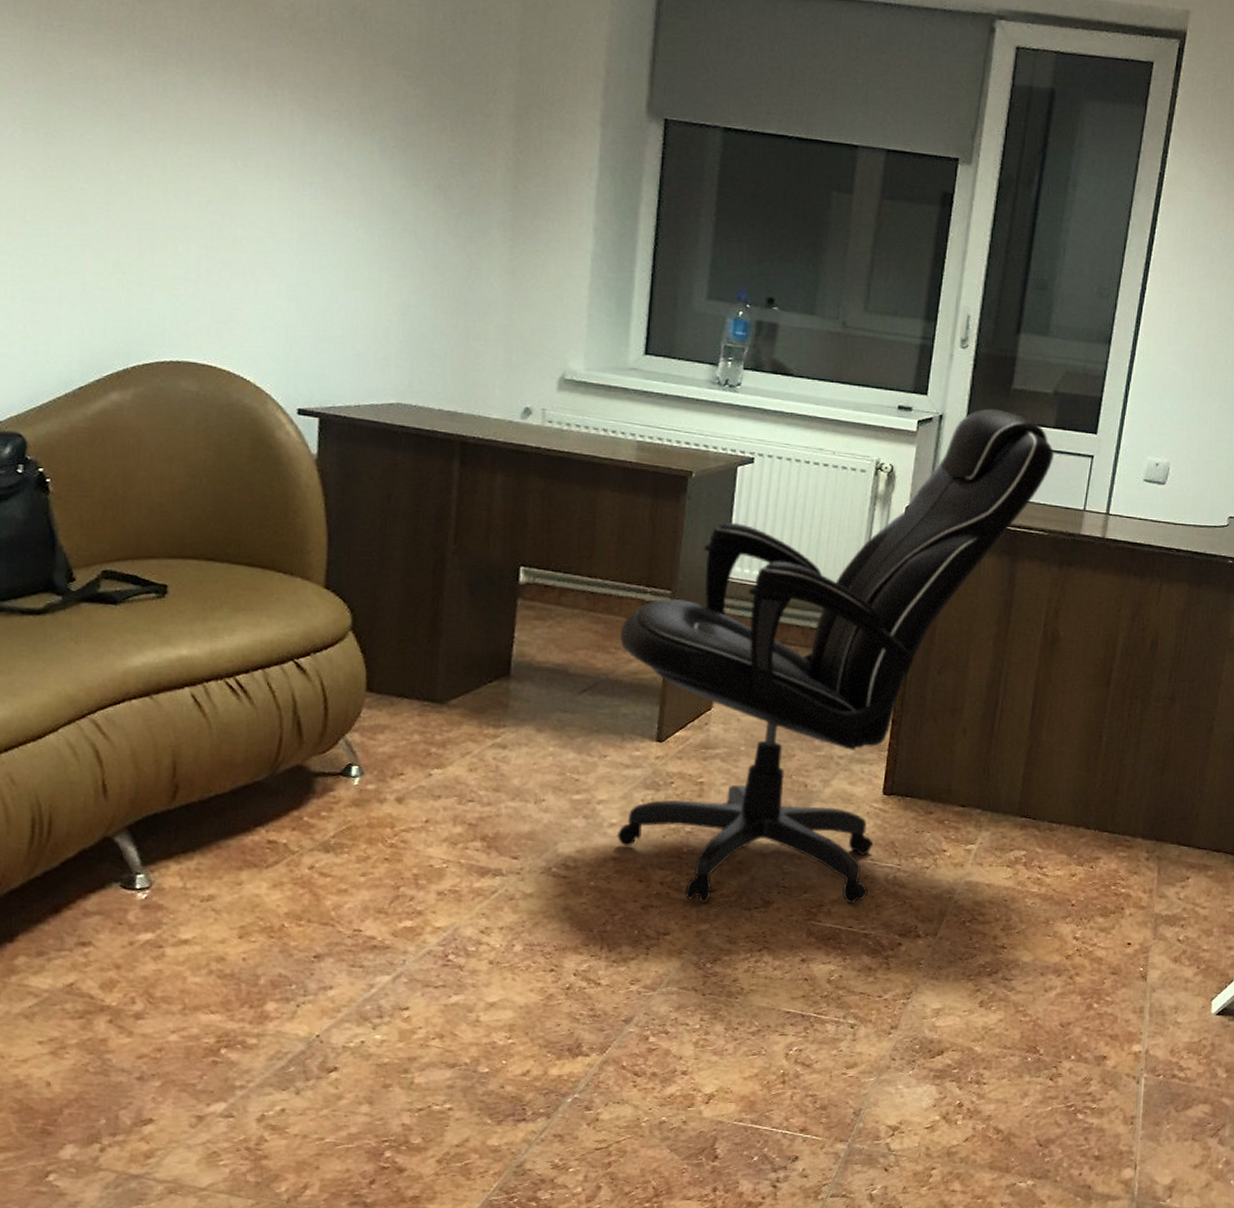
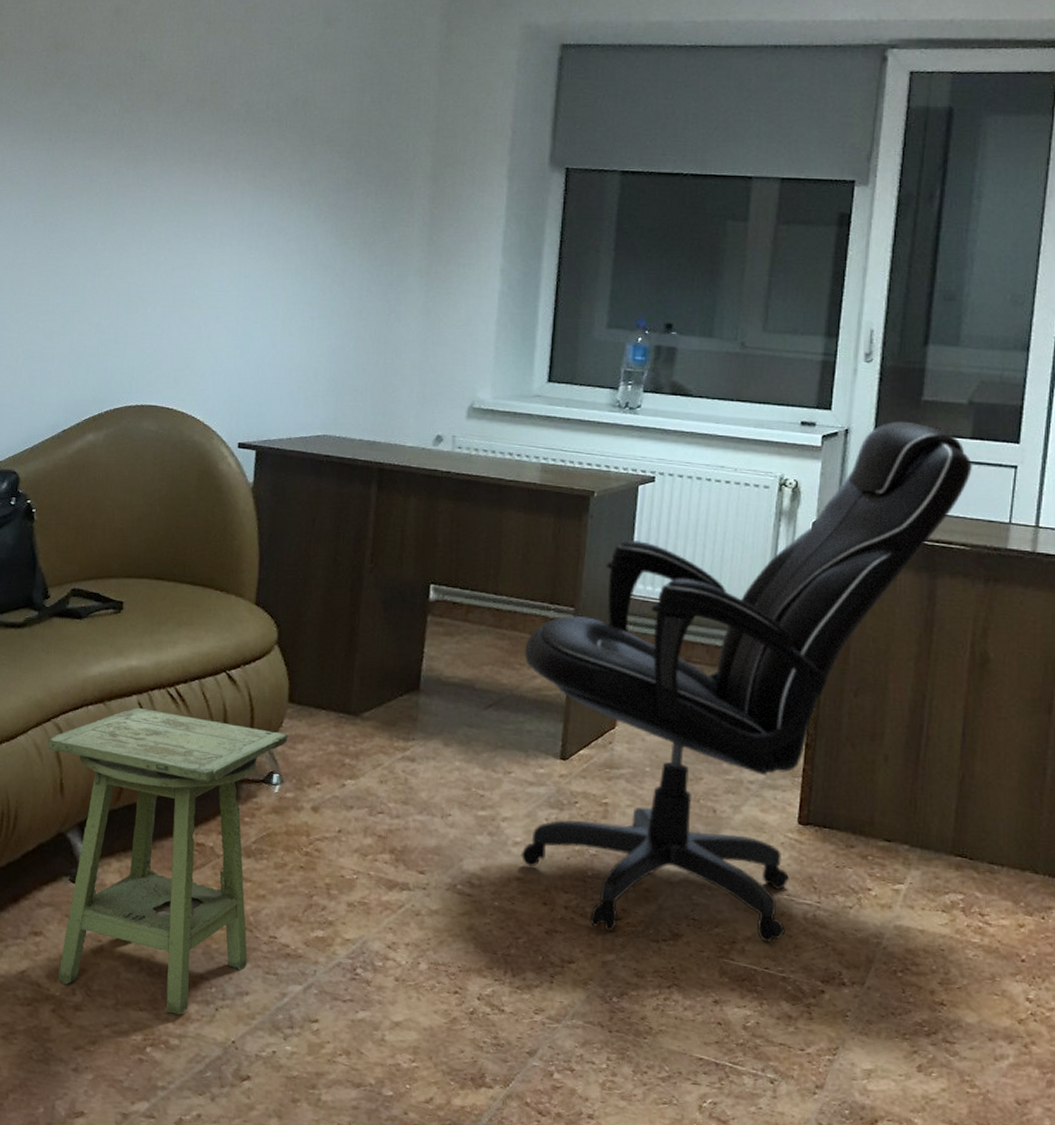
side table: none [84,700,368,1014] -> present [47,707,289,1015]

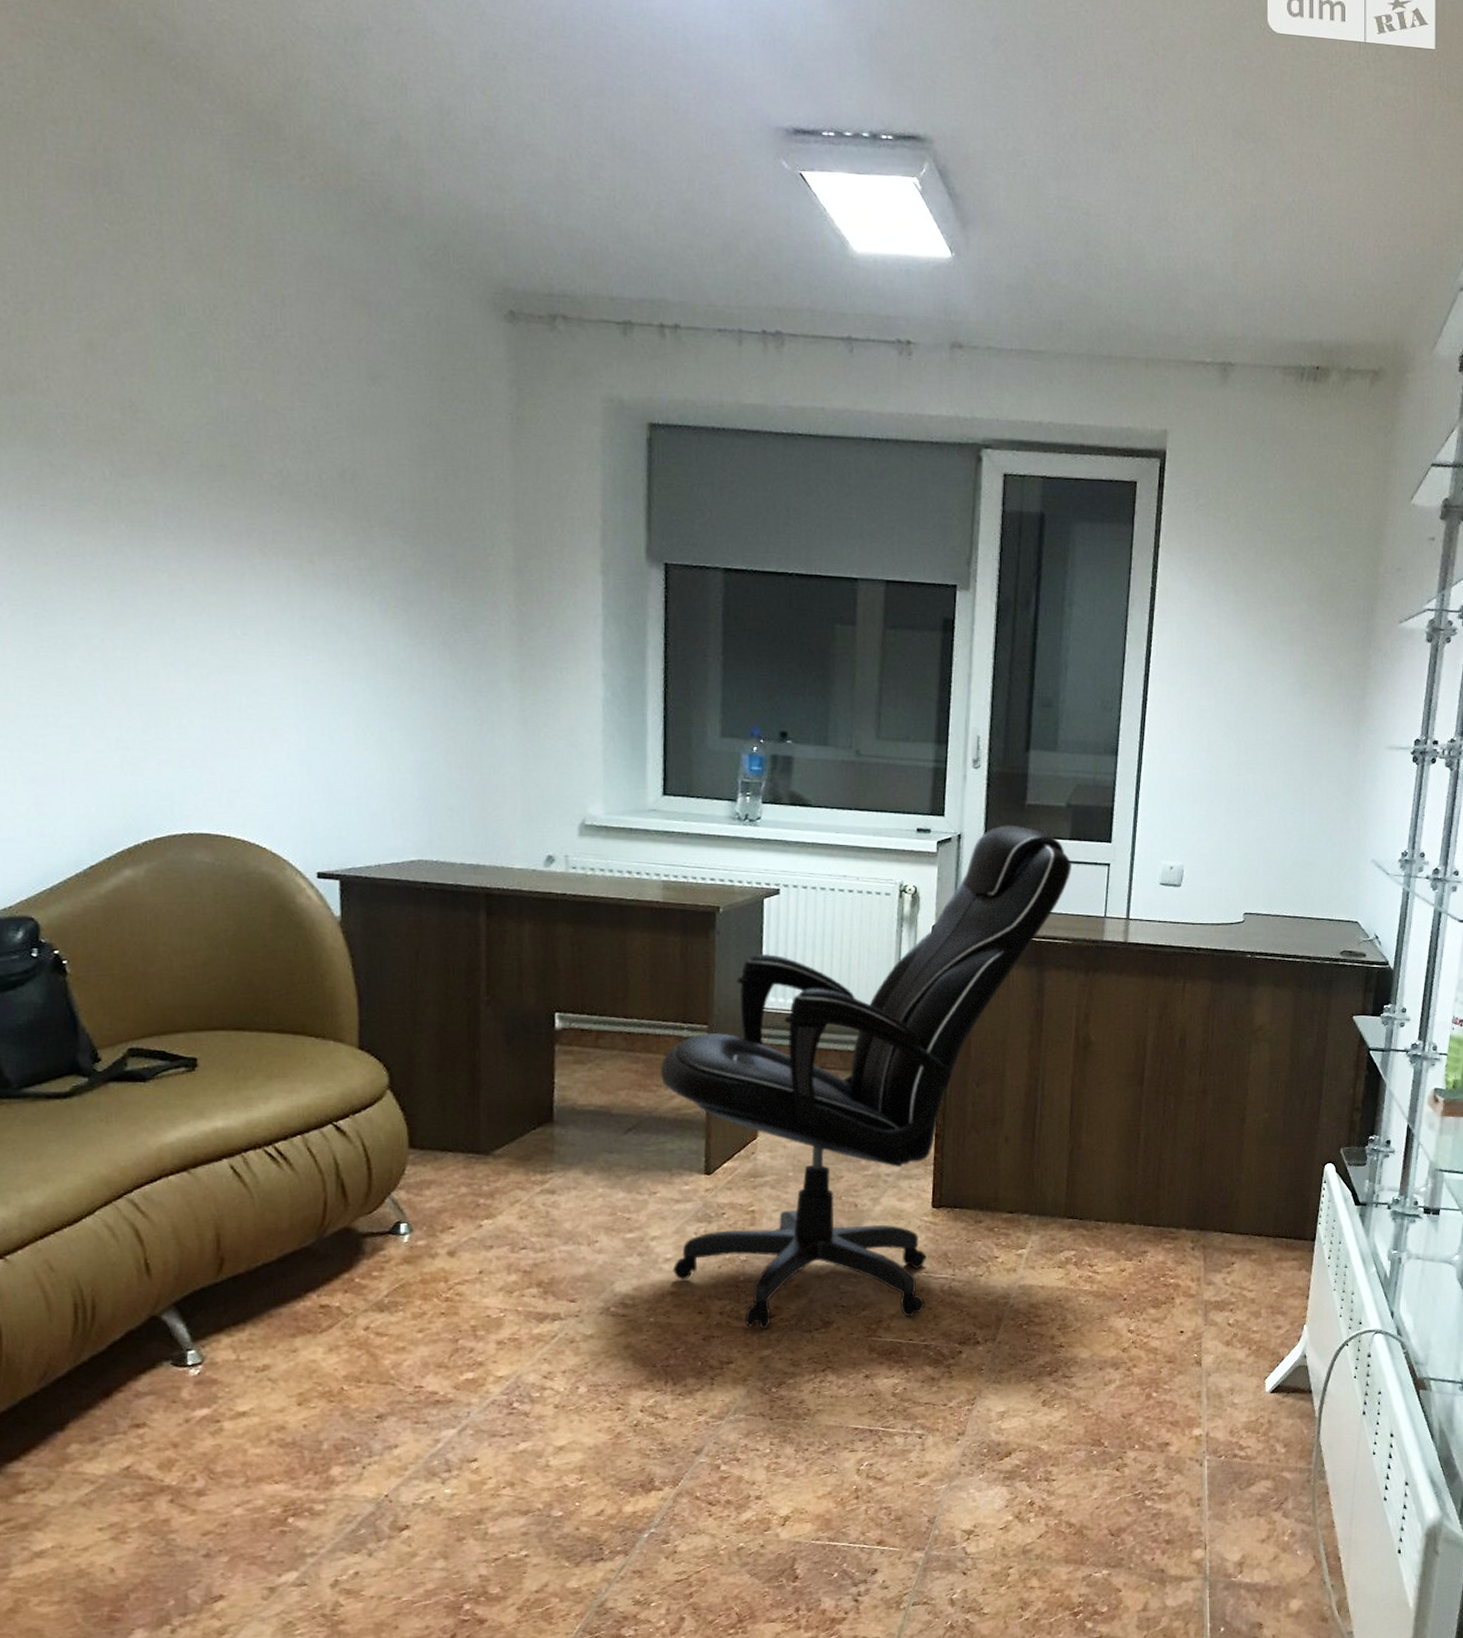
side table: present [47,707,289,1015] -> none [122,1171,414,1480]

